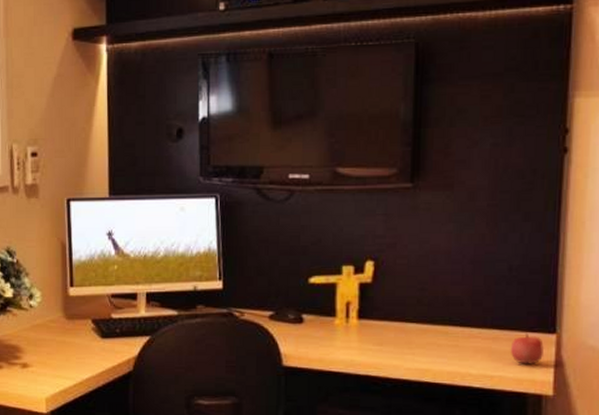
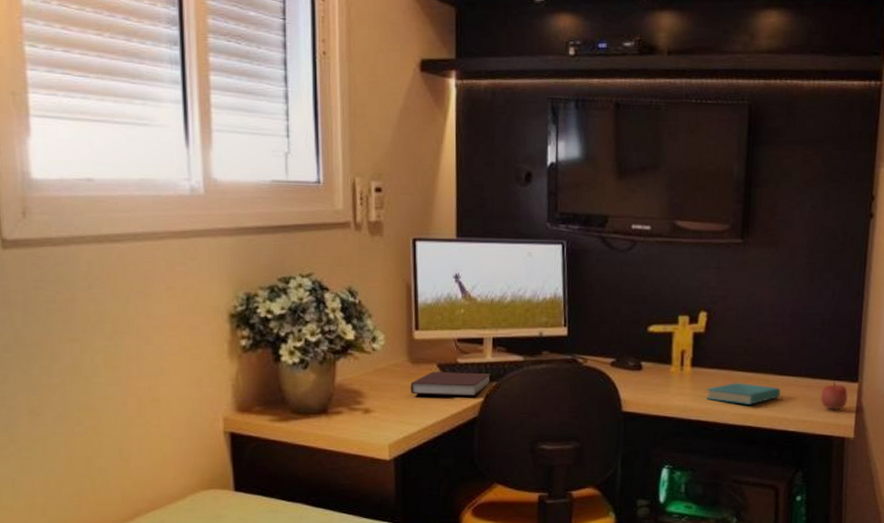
notebook: none [66,327,145,351] -> present [410,371,491,397]
book: none [375,335,462,358] -> present [706,383,780,405]

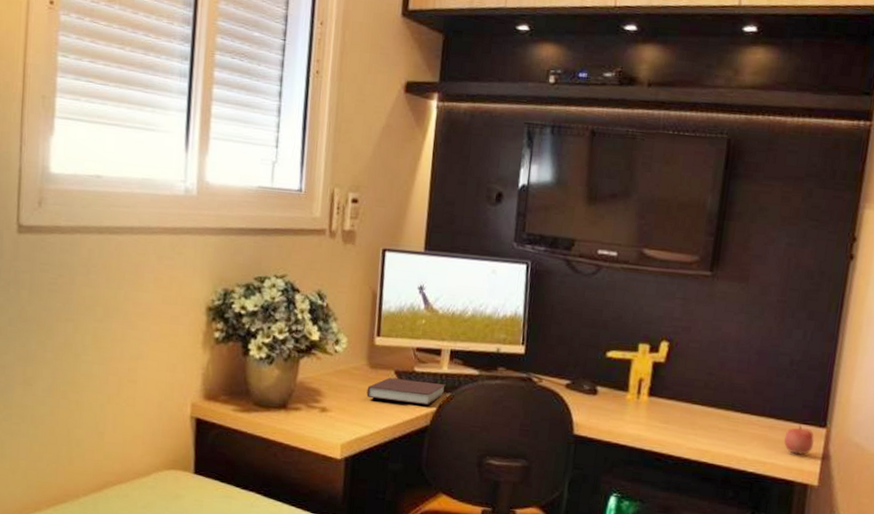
book: present [706,383,780,405] -> none [662,416,741,440]

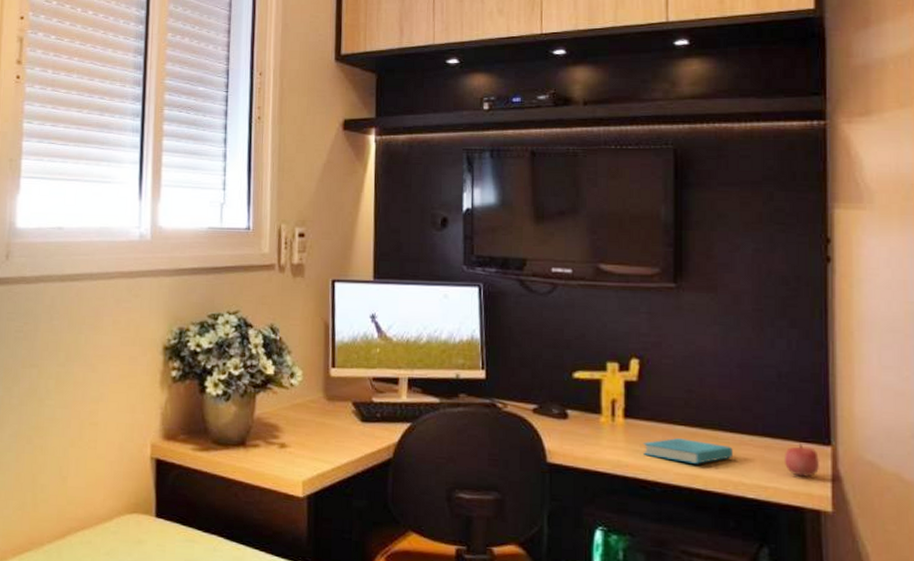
notebook: present [366,377,446,406] -> none [325,409,406,437]
book: none [662,416,741,440] -> present [642,438,733,464]

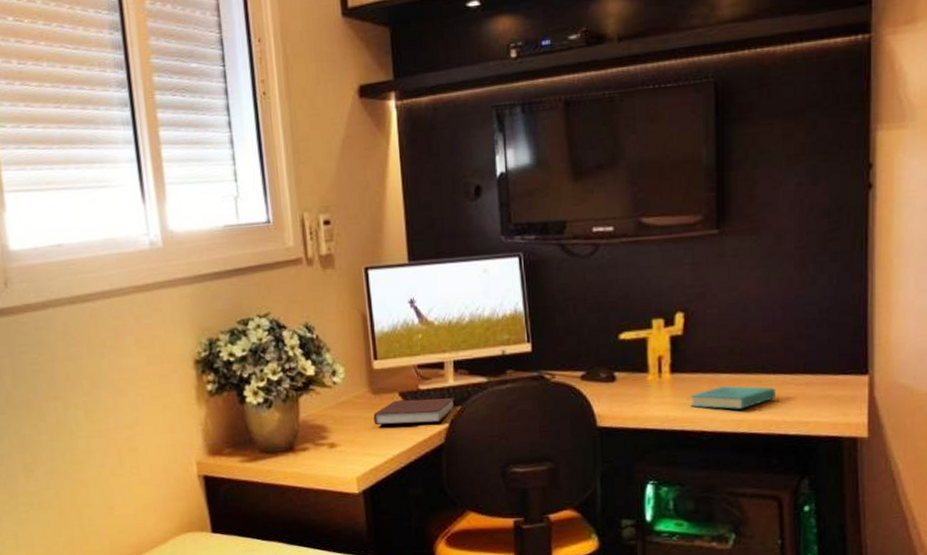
notebook: none [325,409,406,437] -> present [373,398,454,425]
apple: present [783,442,820,477] -> none [823,375,858,408]

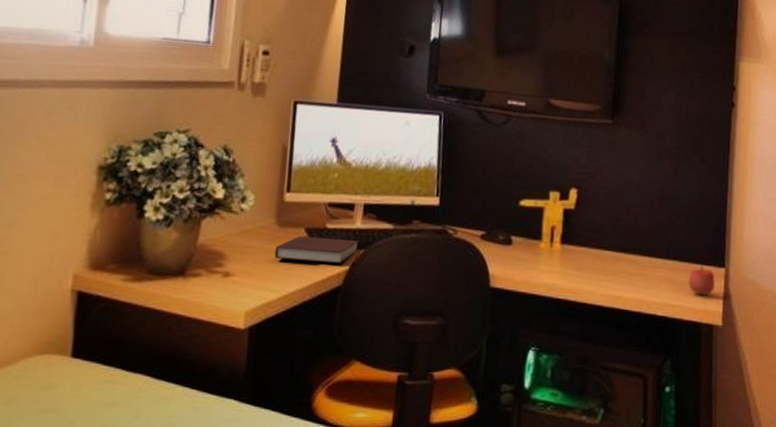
book: present [689,386,776,409] -> none [575,262,649,286]
apple: none [823,375,858,408] -> present [688,265,716,296]

